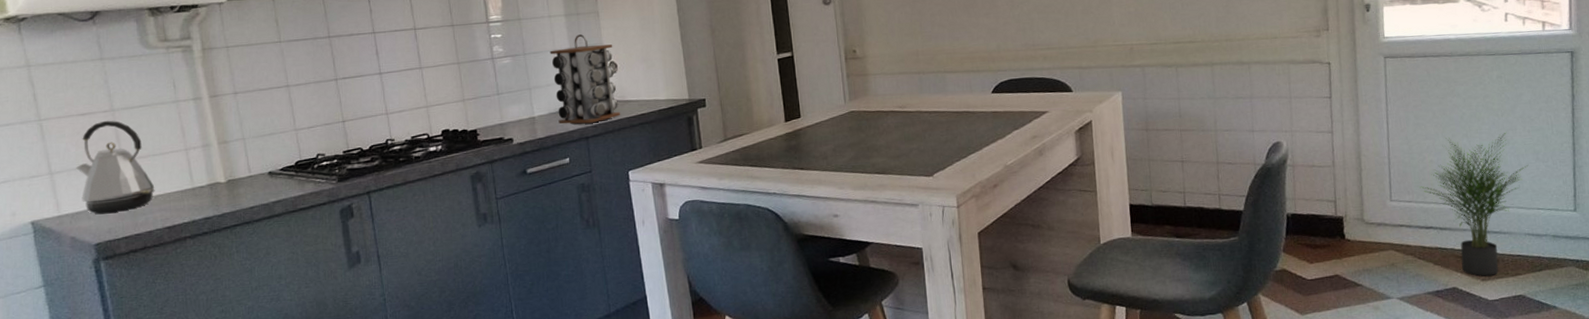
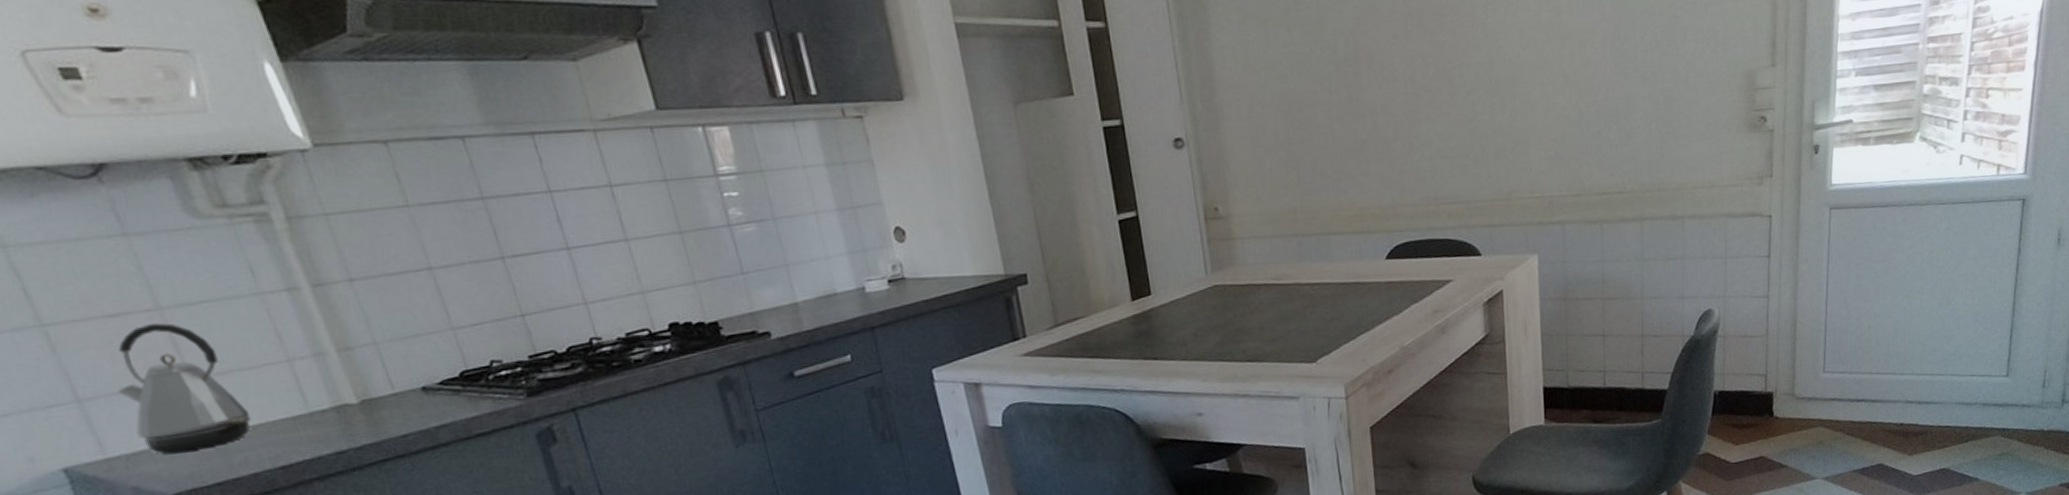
spice rack: present [549,34,621,125] -> none [809,191,916,312]
potted plant: present [1419,132,1529,276] -> none [1854,291,1967,451]

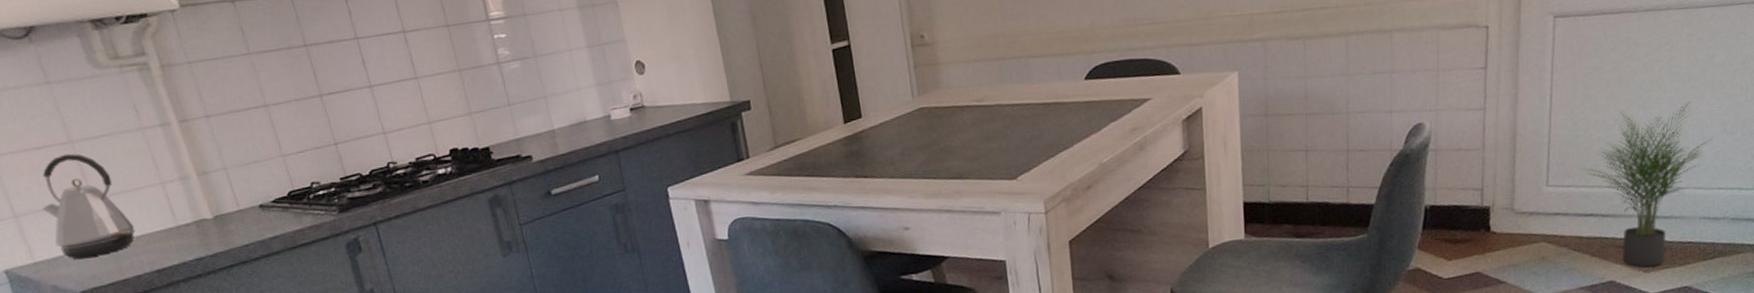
potted plant: none [1854,291,1967,451] -> present [1582,100,1713,267]

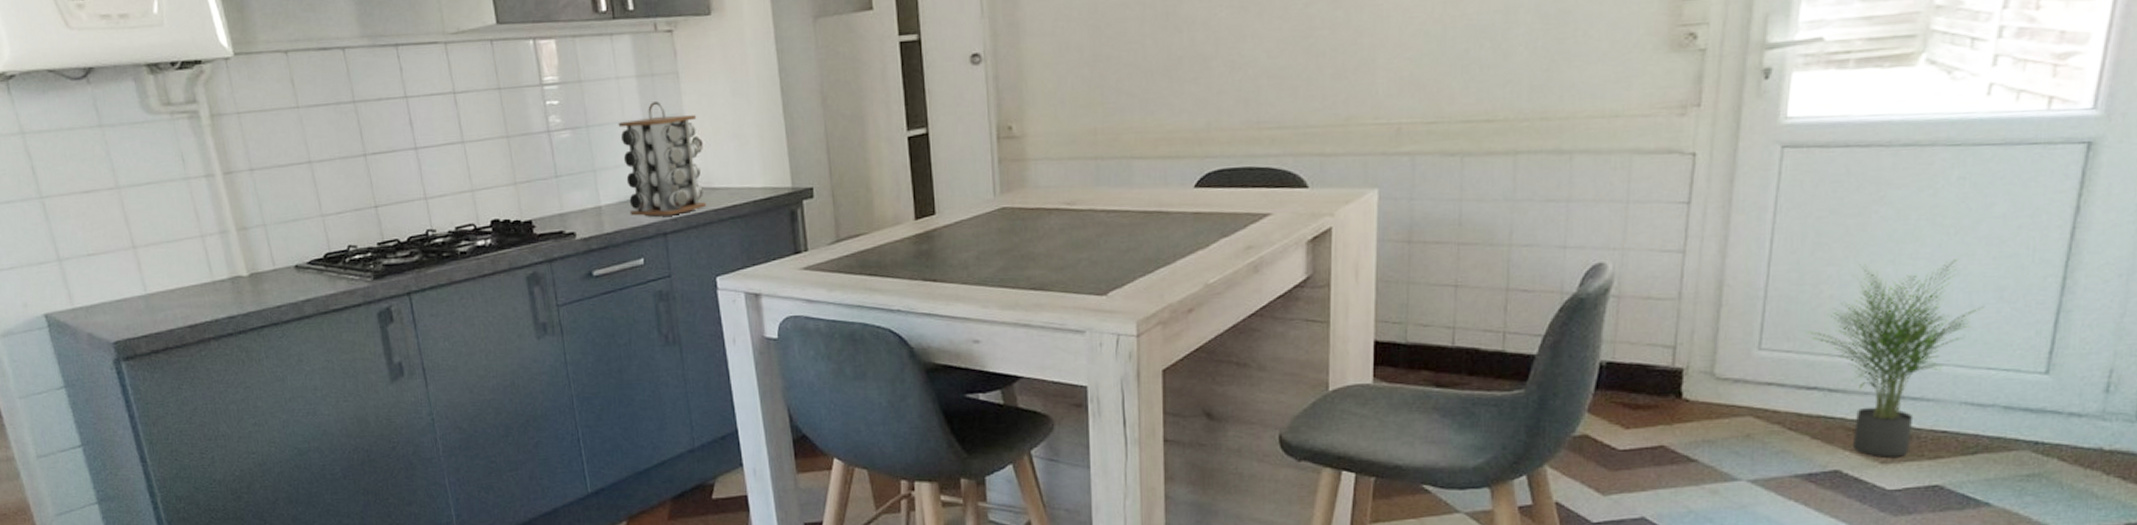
kettle: present [42,153,136,259] -> none [85,199,172,309]
spice rack: none [564,30,654,137] -> present [618,101,707,217]

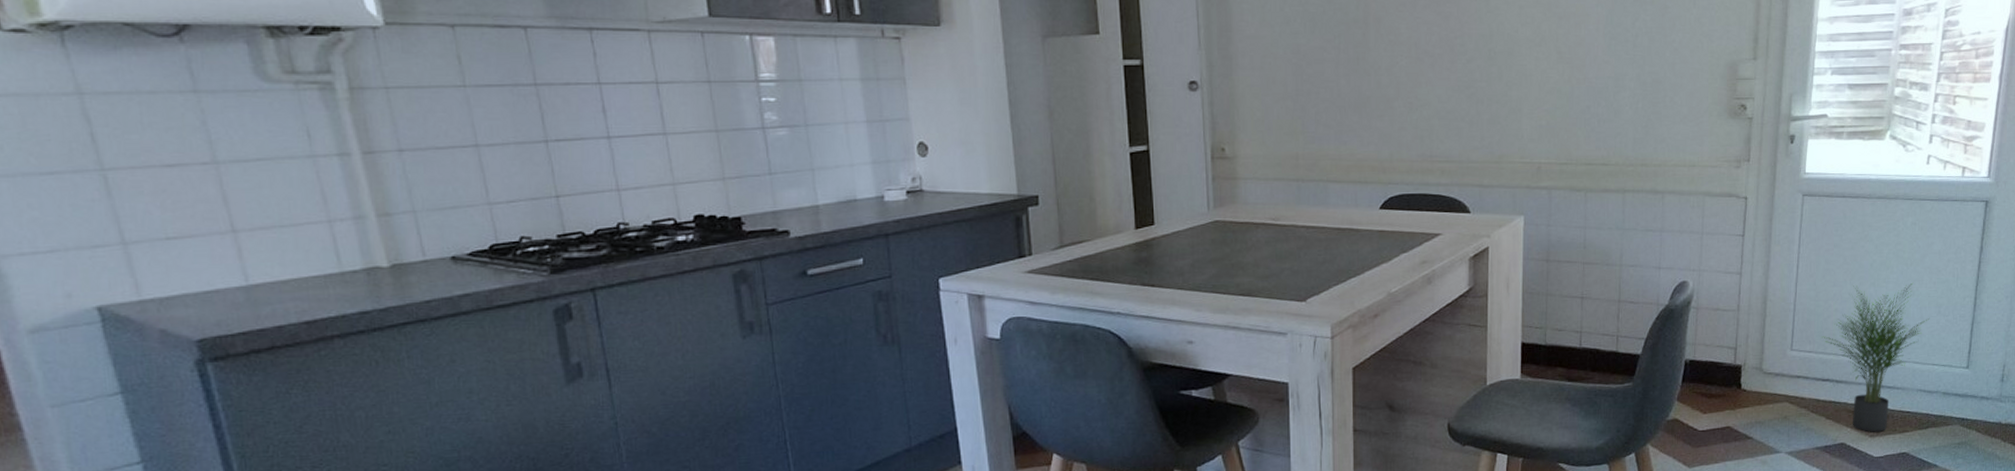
spice rack: present [618,101,707,217] -> none [840,105,931,218]

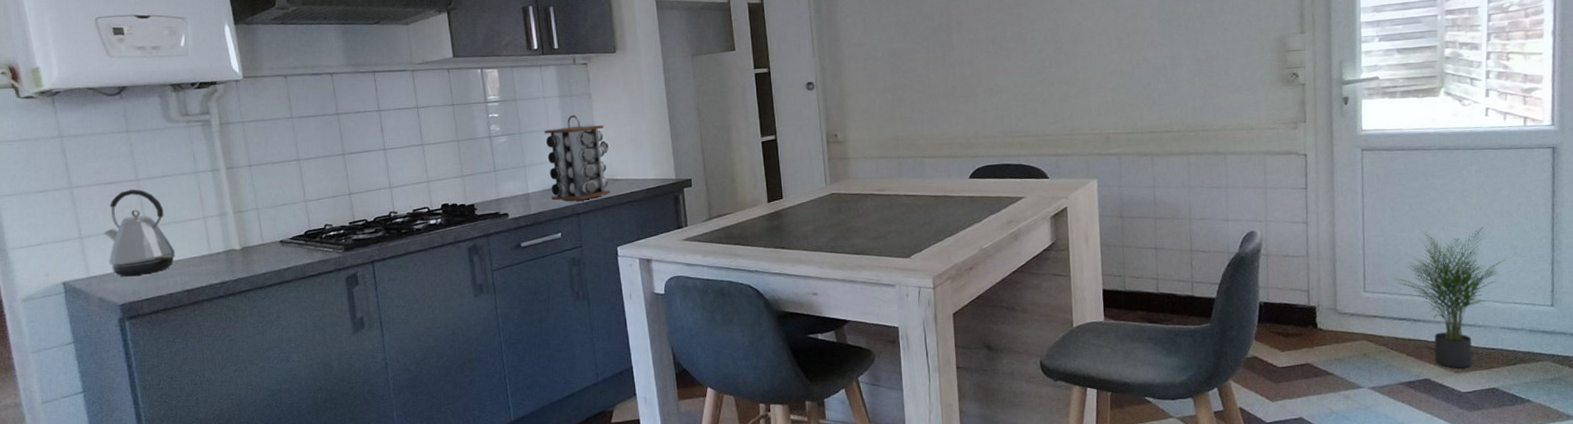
kettle: none [163,175,285,301] -> present [104,189,176,277]
spice rack: none [840,105,931,218] -> present [544,115,611,201]

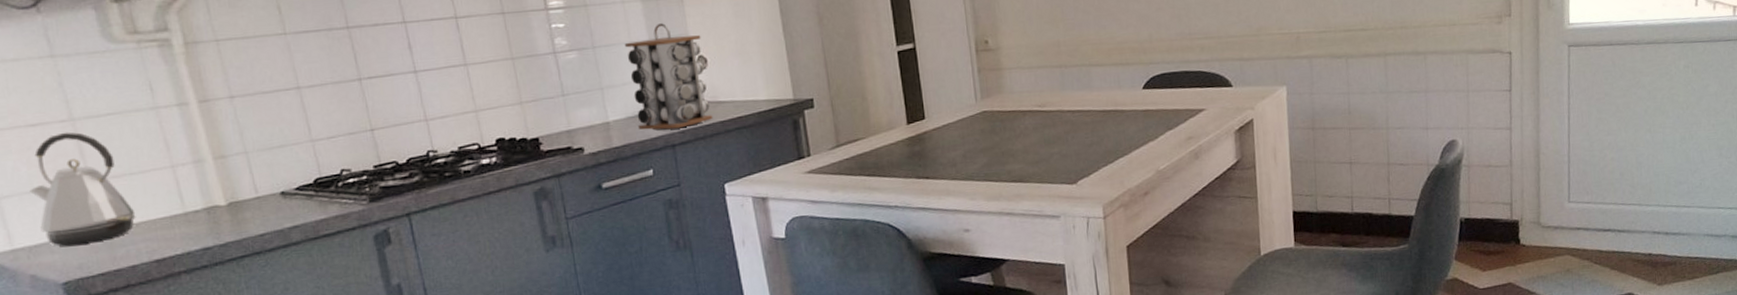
potted plant: present [1393,226,1506,368] -> none [1599,126,1712,281]

